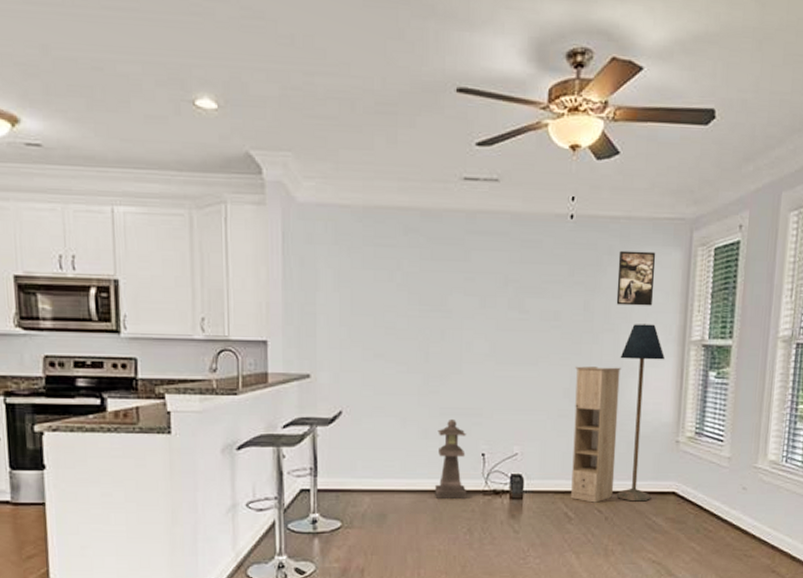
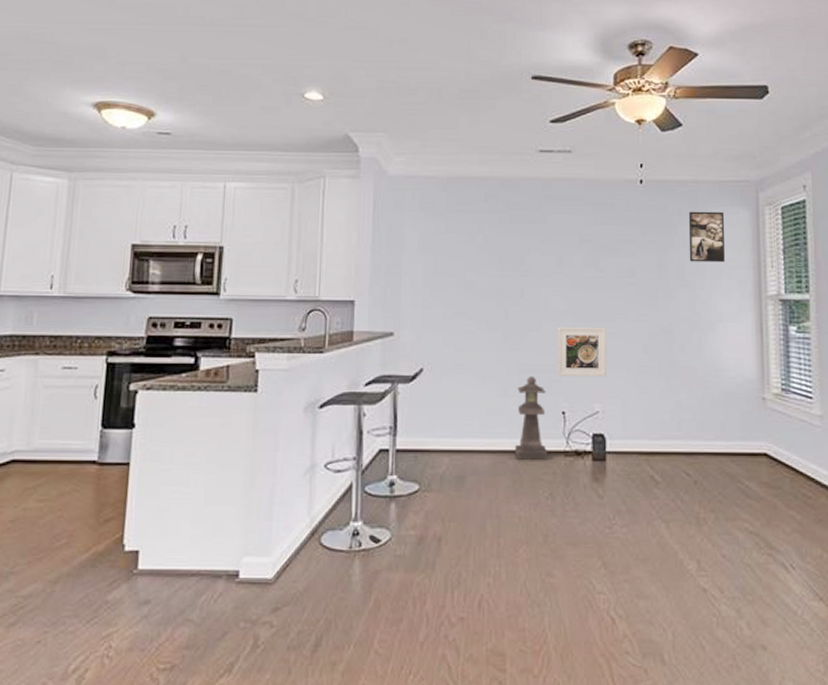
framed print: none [478,370,528,421] -> present [558,326,607,377]
storage cabinet: present [571,366,622,503] -> none [653,322,701,465]
floor lamp: present [616,324,664,502] -> none [697,280,742,464]

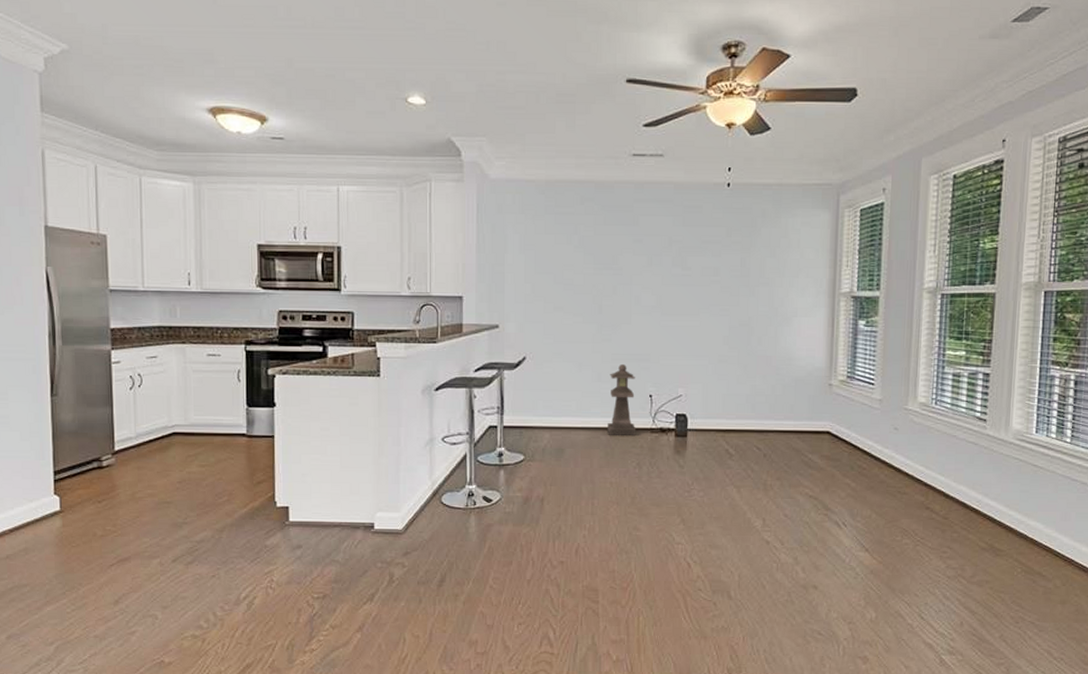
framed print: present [558,326,607,377] -> none [646,320,691,365]
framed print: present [688,211,726,263] -> none [770,213,806,262]

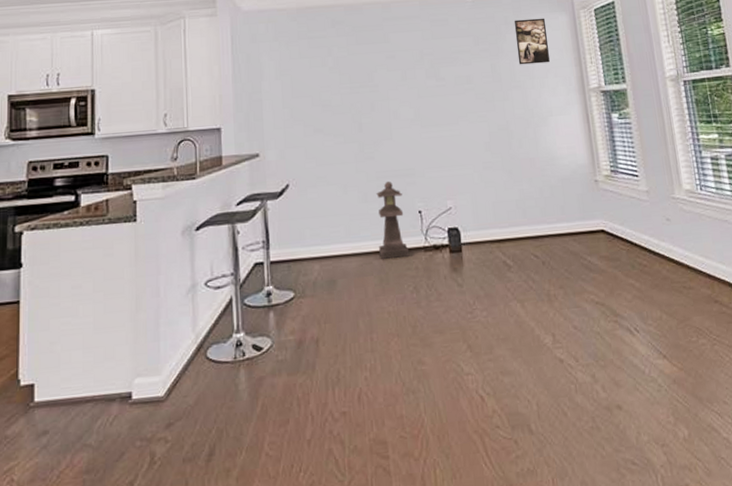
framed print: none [770,213,806,262] -> present [514,18,550,65]

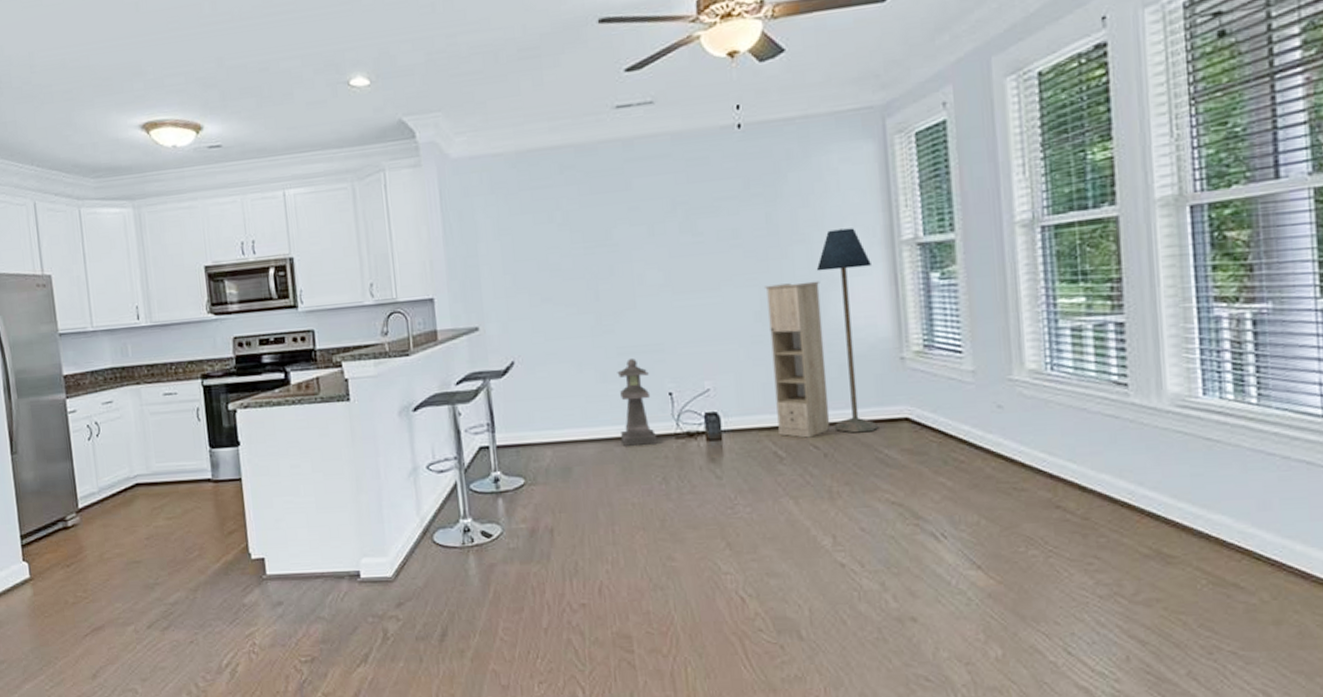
storage cabinet: none [492,118,546,249] -> present [765,280,830,438]
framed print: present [514,18,550,65] -> none [798,148,848,213]
floor lamp: none [530,78,583,244] -> present [816,228,879,433]

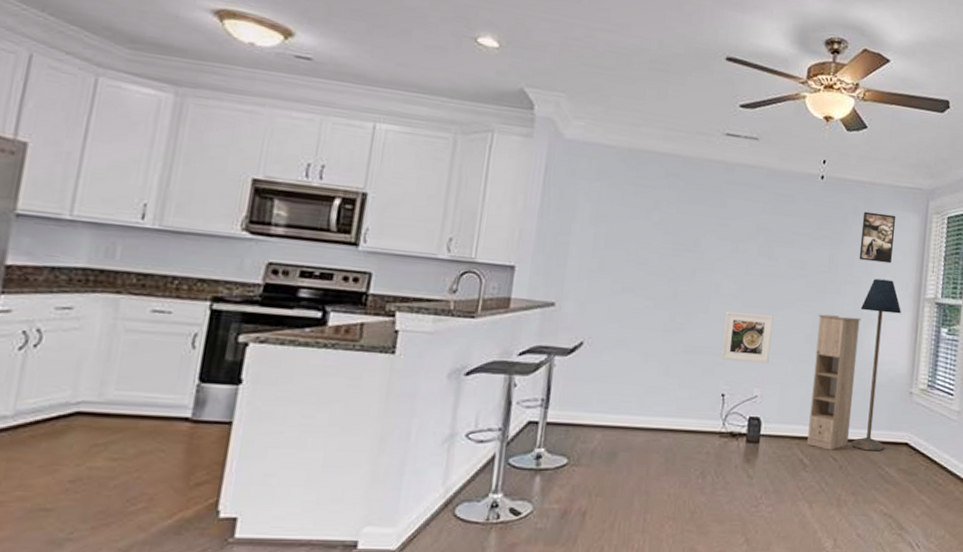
lantern: present [617,357,658,446] -> none [670,357,708,440]
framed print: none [656,297,716,357] -> present [721,310,773,364]
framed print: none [798,148,848,213] -> present [859,211,896,264]

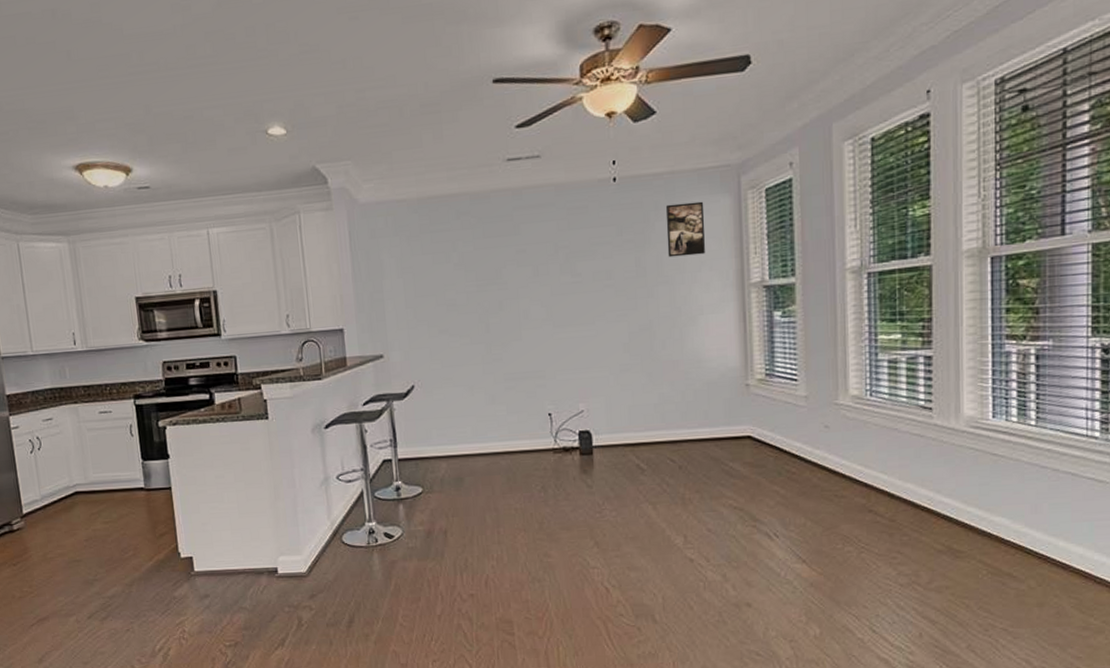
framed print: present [721,310,773,364] -> none [539,330,589,382]
storage cabinet: present [807,314,862,450] -> none [633,317,685,453]
floor lamp: present [851,278,901,451] -> none [677,271,726,449]

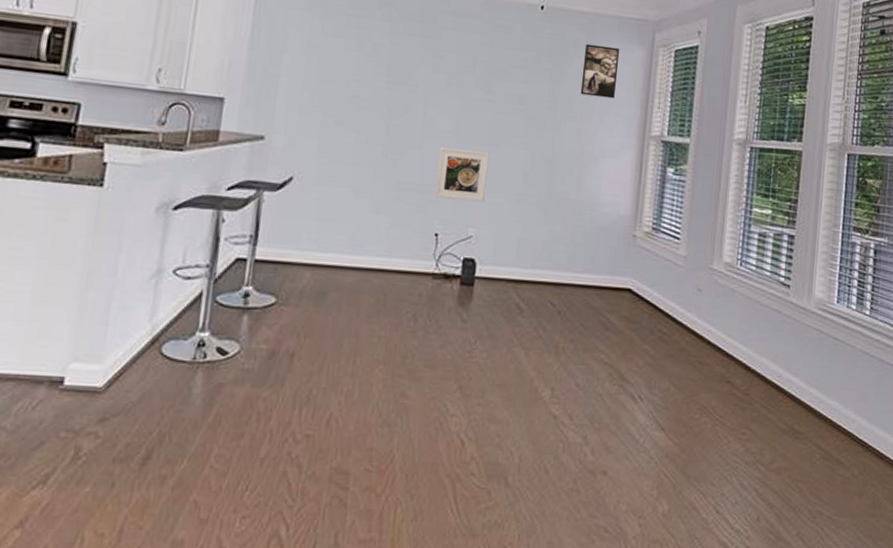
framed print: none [539,330,589,382] -> present [435,146,490,203]

